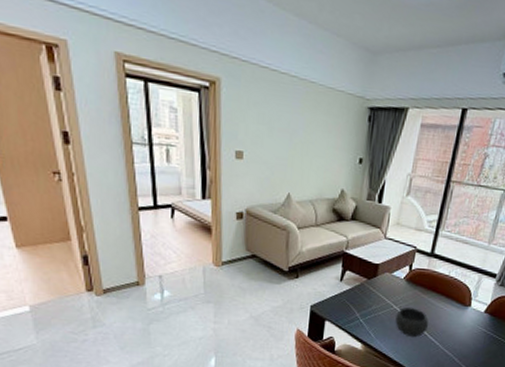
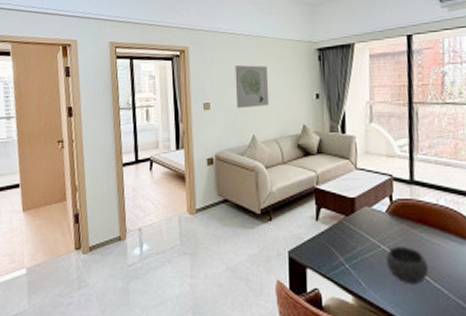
wall art: none [273,112,312,165] -> present [235,65,270,109]

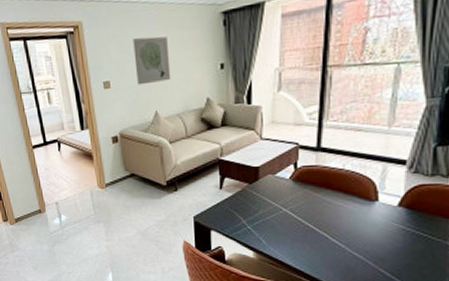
bowl: present [386,247,429,285] -> none [287,209,329,242]

